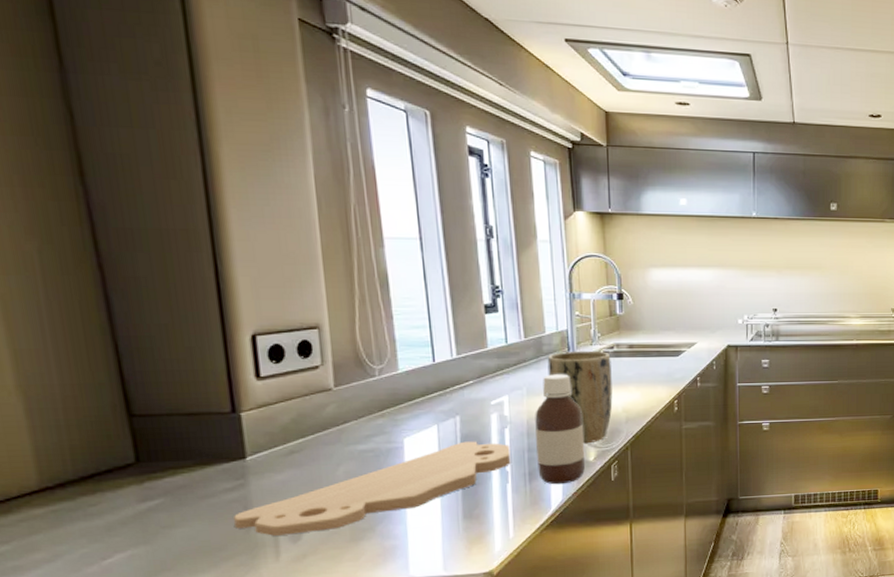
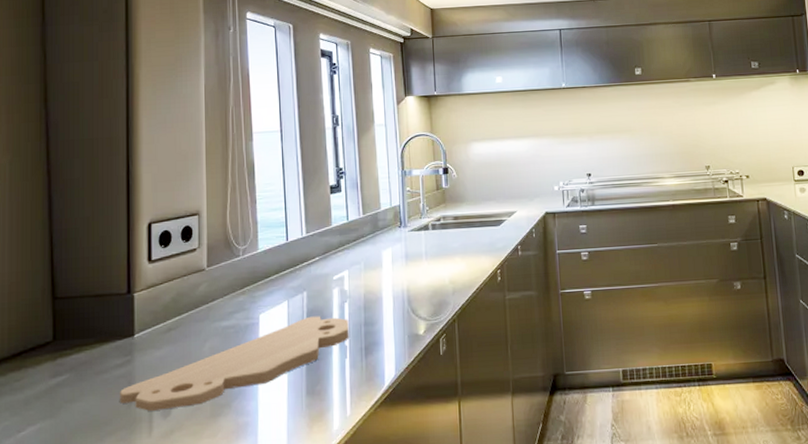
bottle: present [535,374,586,485] -> none [371,247,416,360]
plant pot: present [547,350,613,444] -> none [382,224,440,317]

